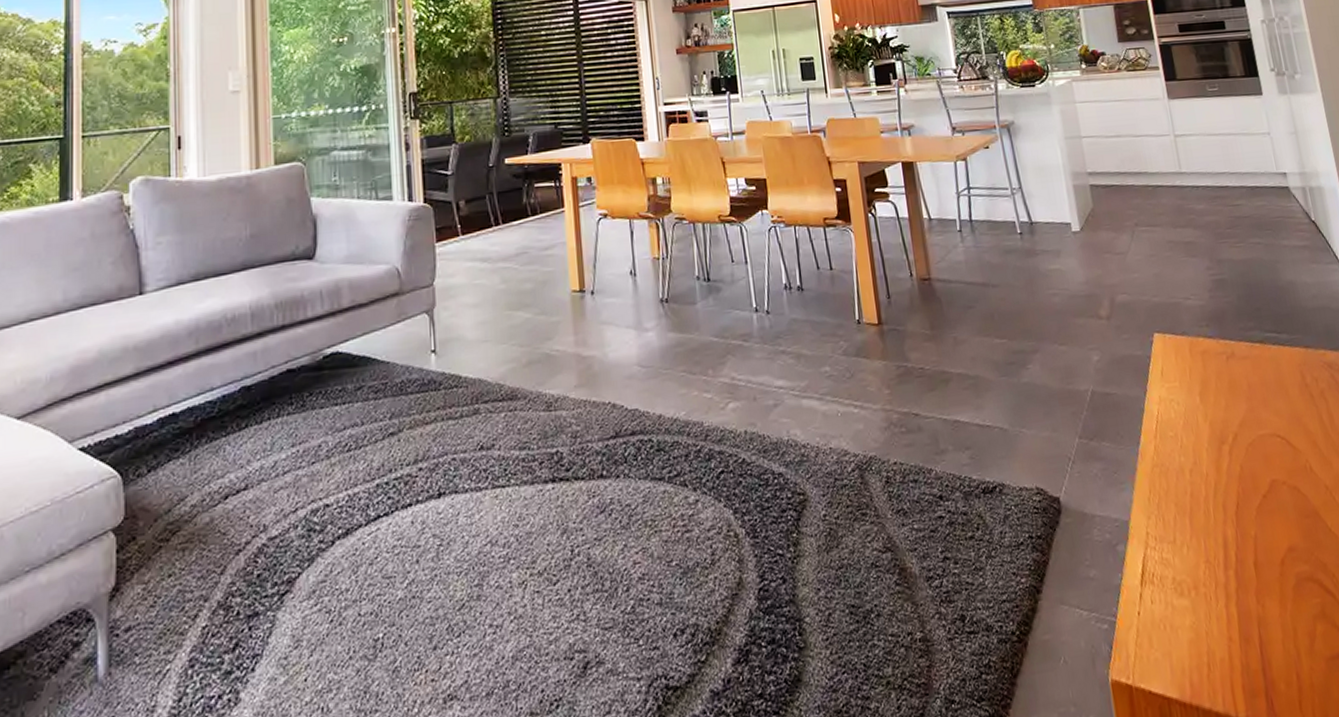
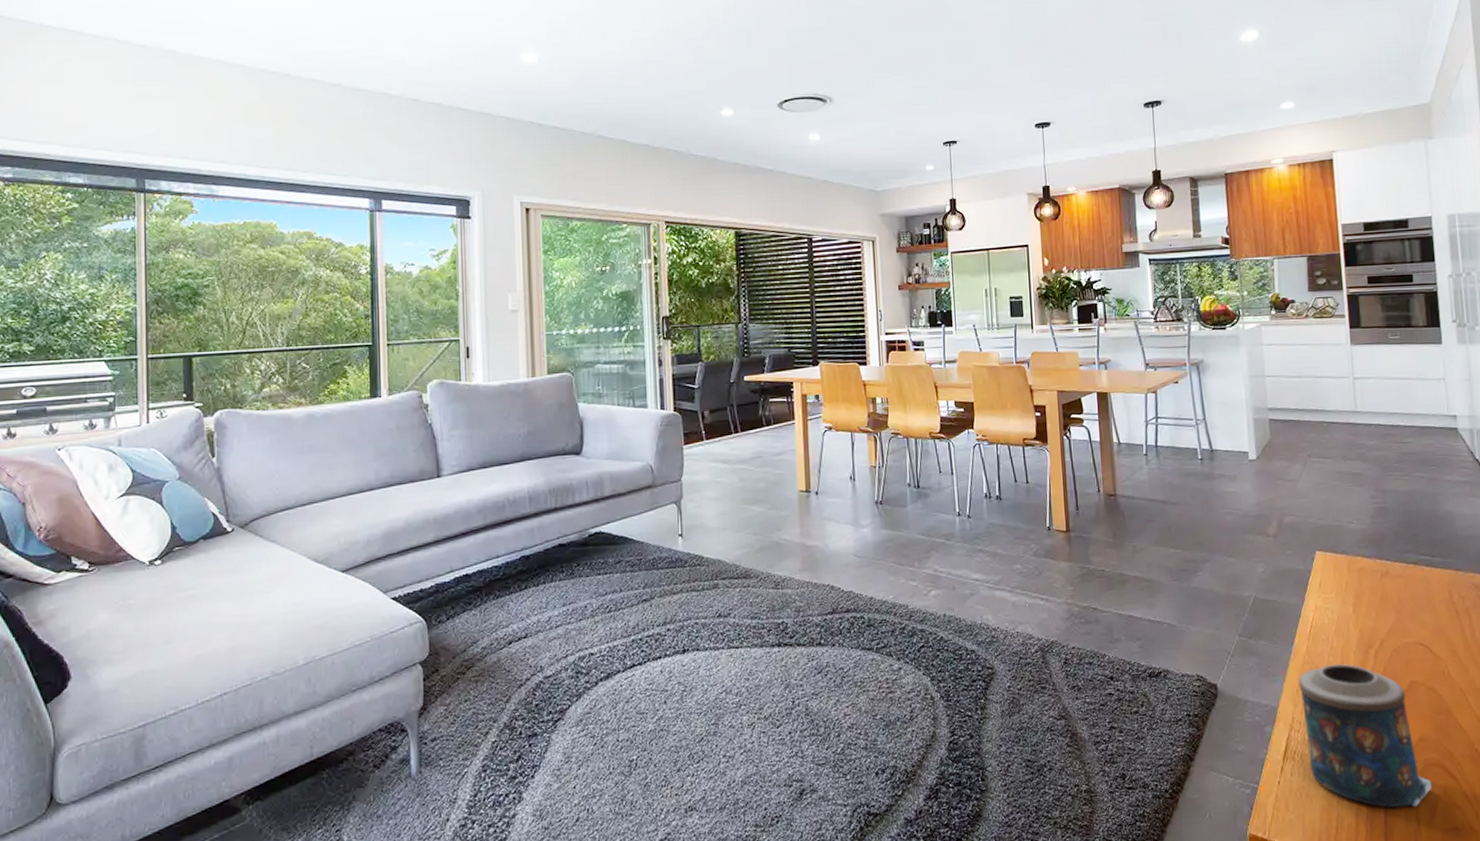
candle: none [1149,463,1308,636] -> present [1298,663,1432,808]

